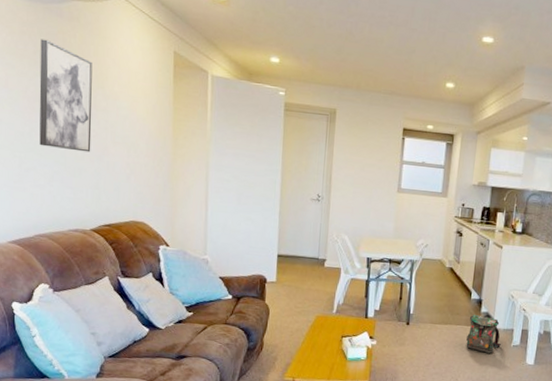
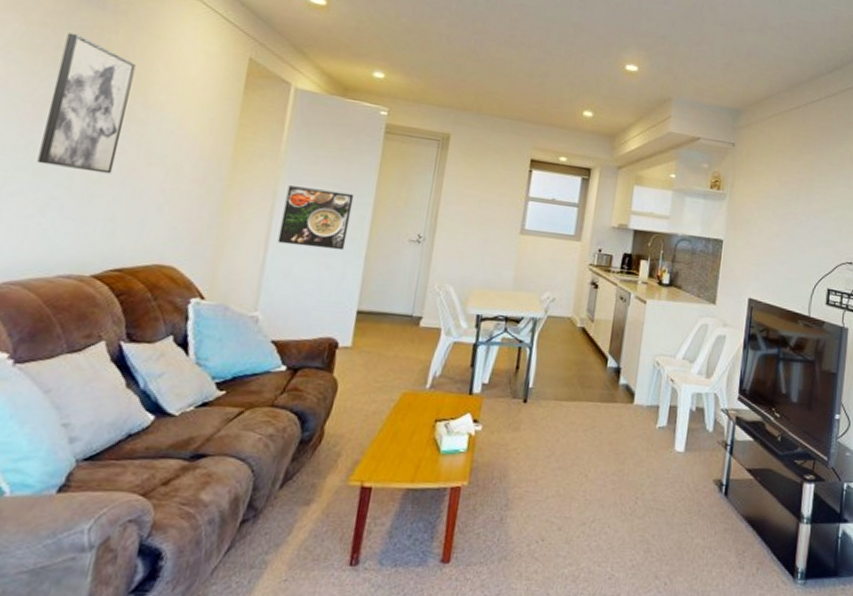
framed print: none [214,157,266,208] -> present [277,185,354,251]
backpack: present [466,314,501,353] -> none [599,387,643,439]

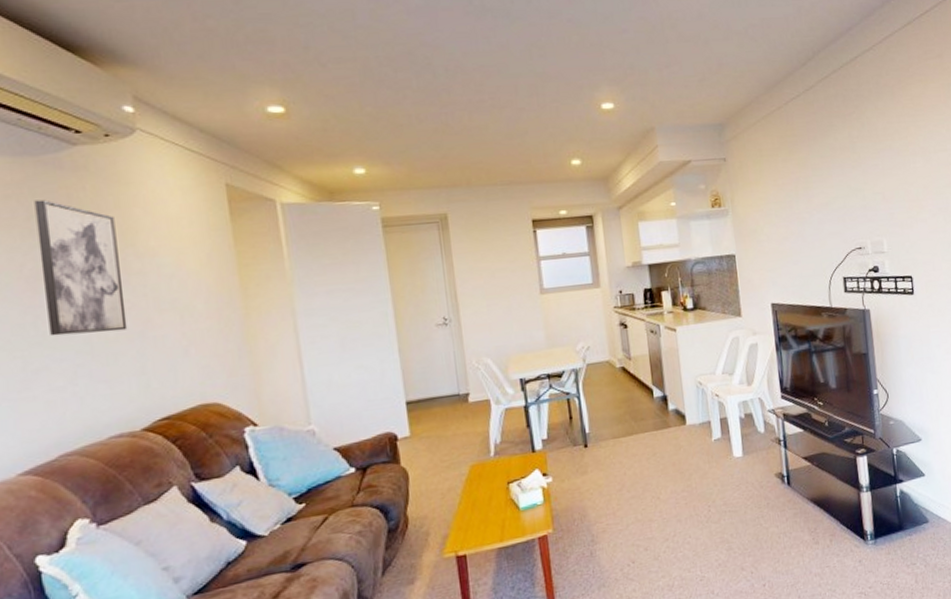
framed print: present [277,185,354,251] -> none [304,293,377,357]

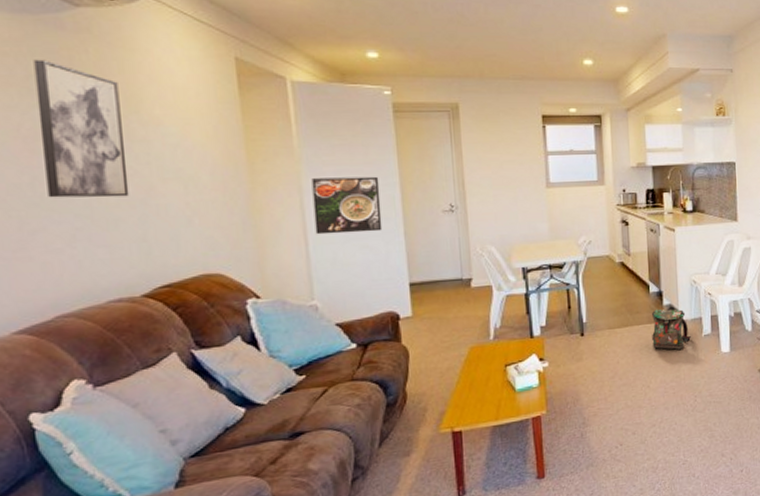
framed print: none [304,293,377,357] -> present [311,176,383,235]
backpack: none [656,412,700,458] -> present [651,307,691,350]

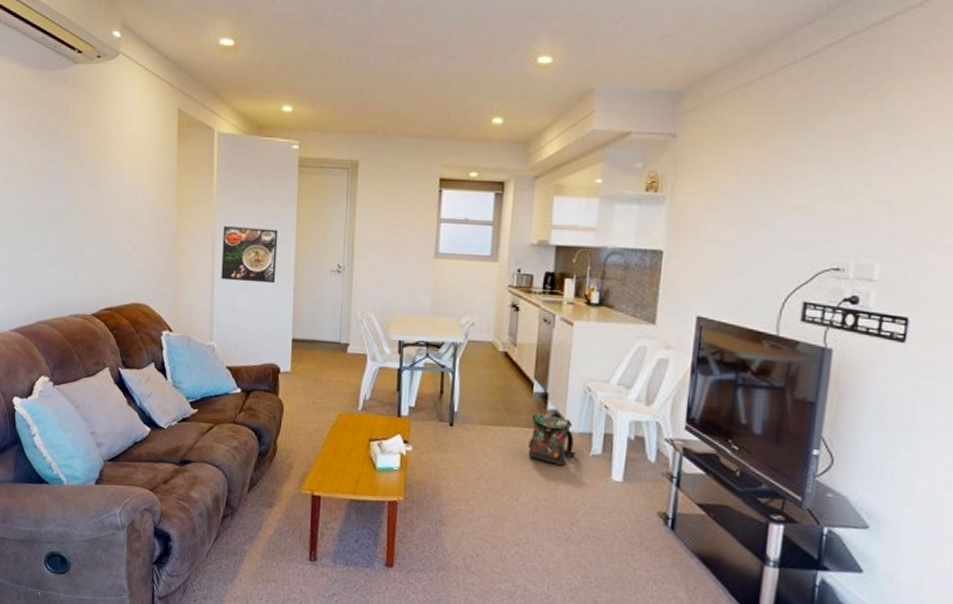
wall art: present [33,59,130,198] -> none [42,108,95,228]

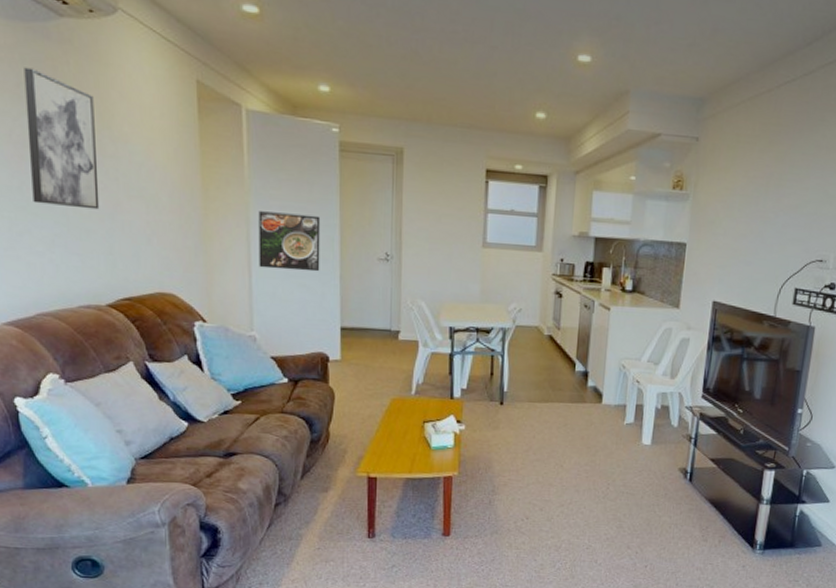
wall art: none [42,108,95,228] -> present [24,67,100,210]
backpack: present [528,412,576,465] -> none [571,389,612,434]

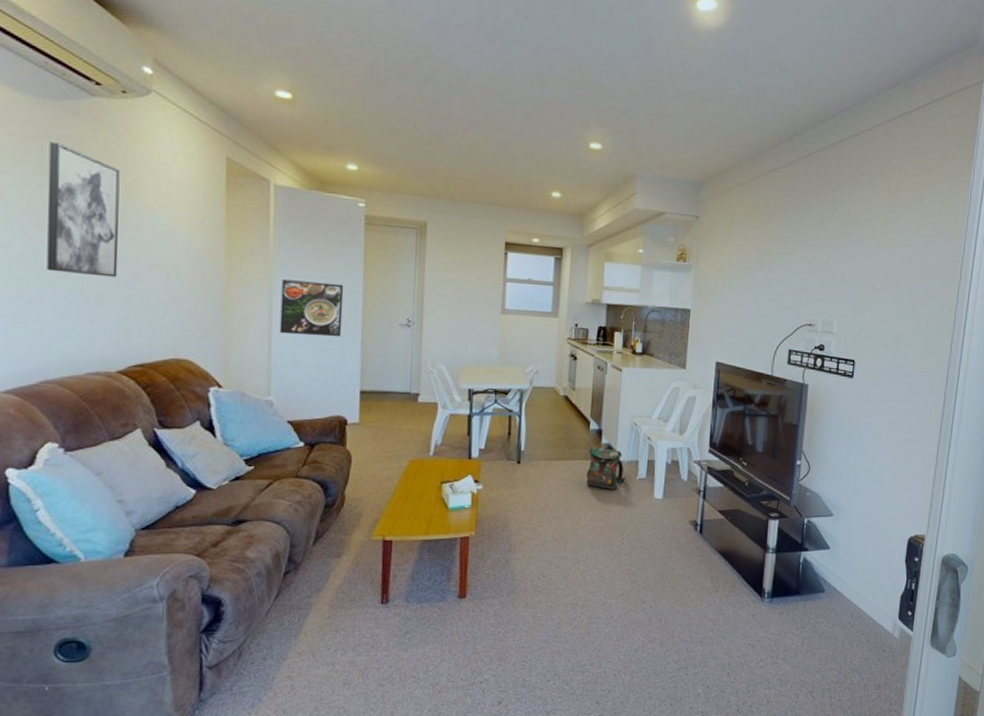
backpack: none [571,389,612,434] -> present [586,446,625,490]

